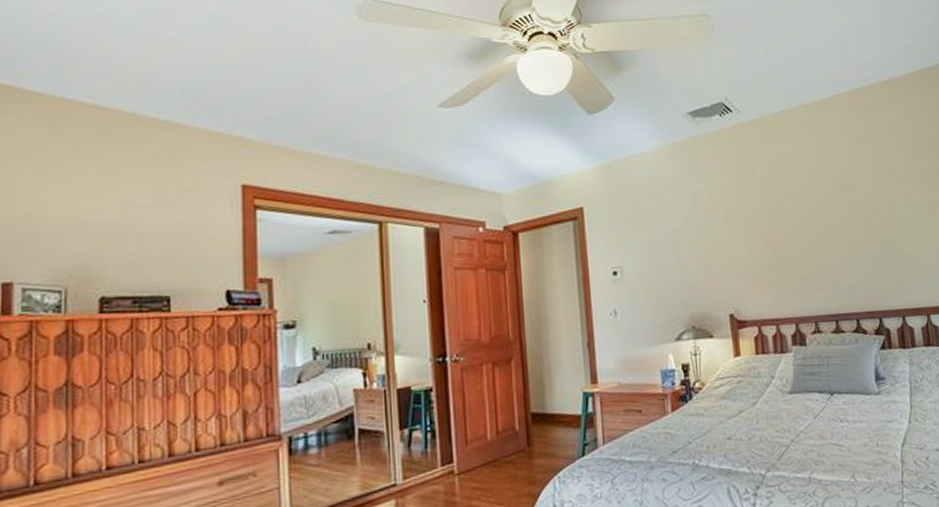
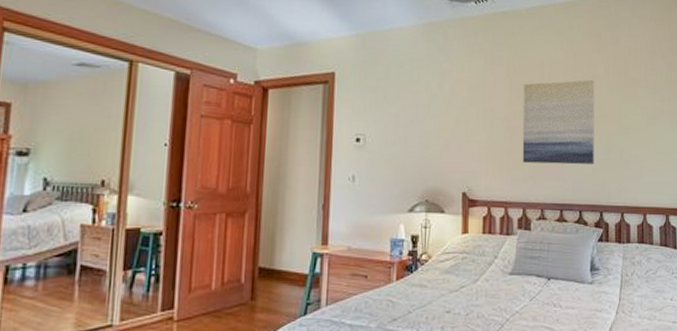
wall art: none [781,180,867,276] -> present [522,80,594,165]

